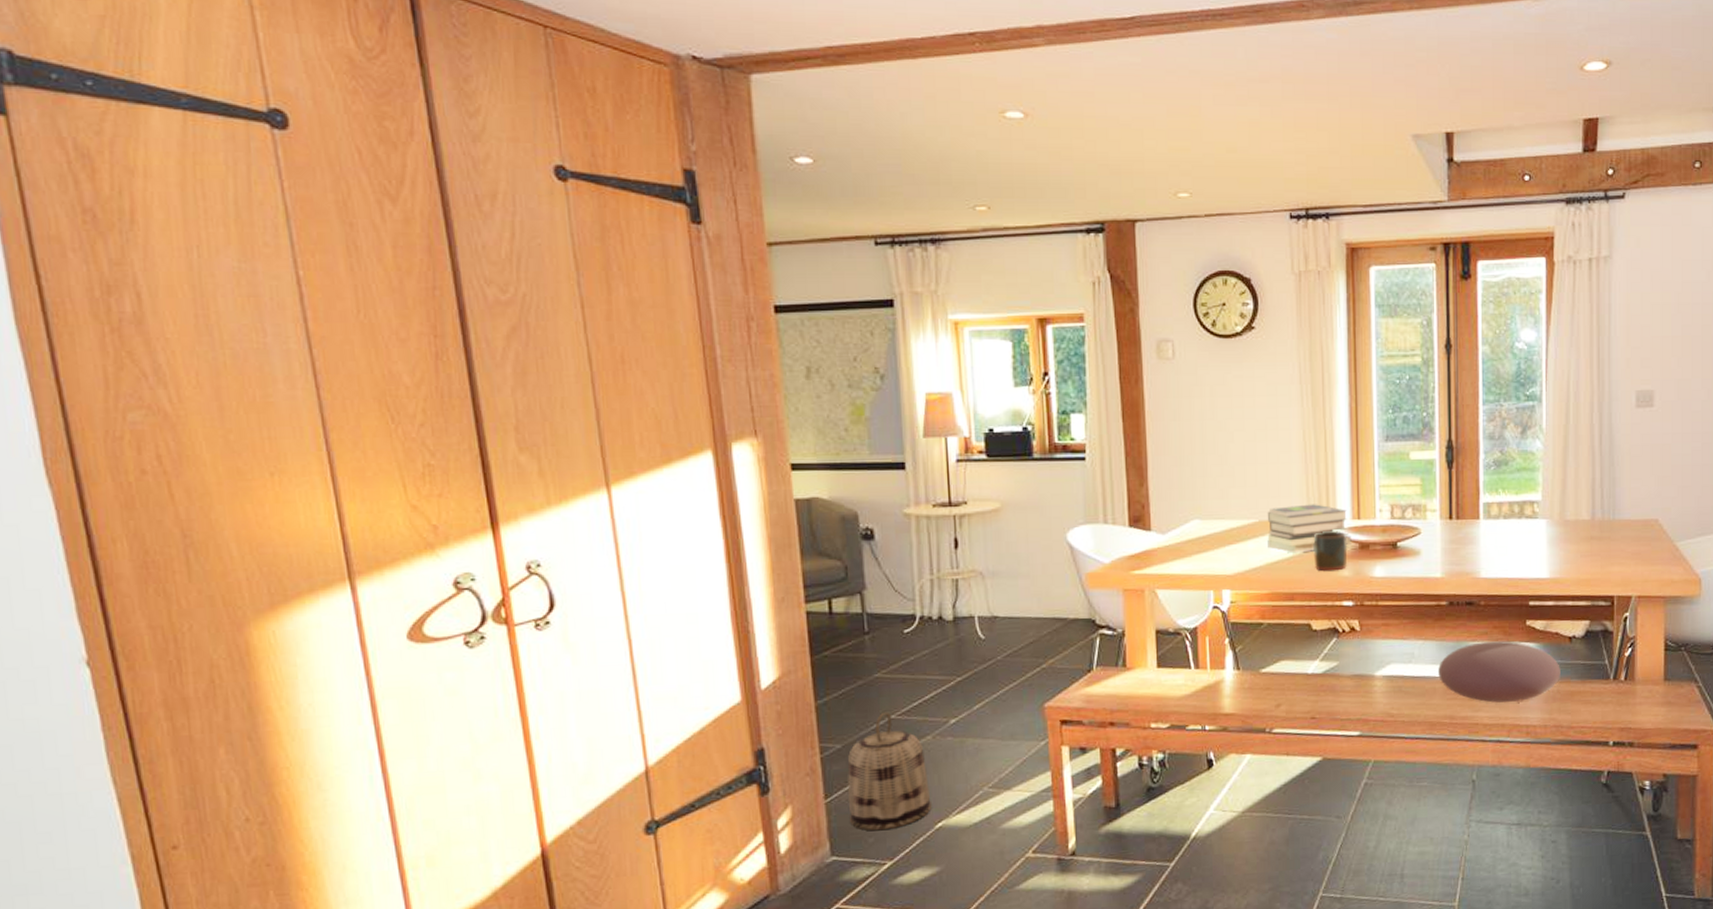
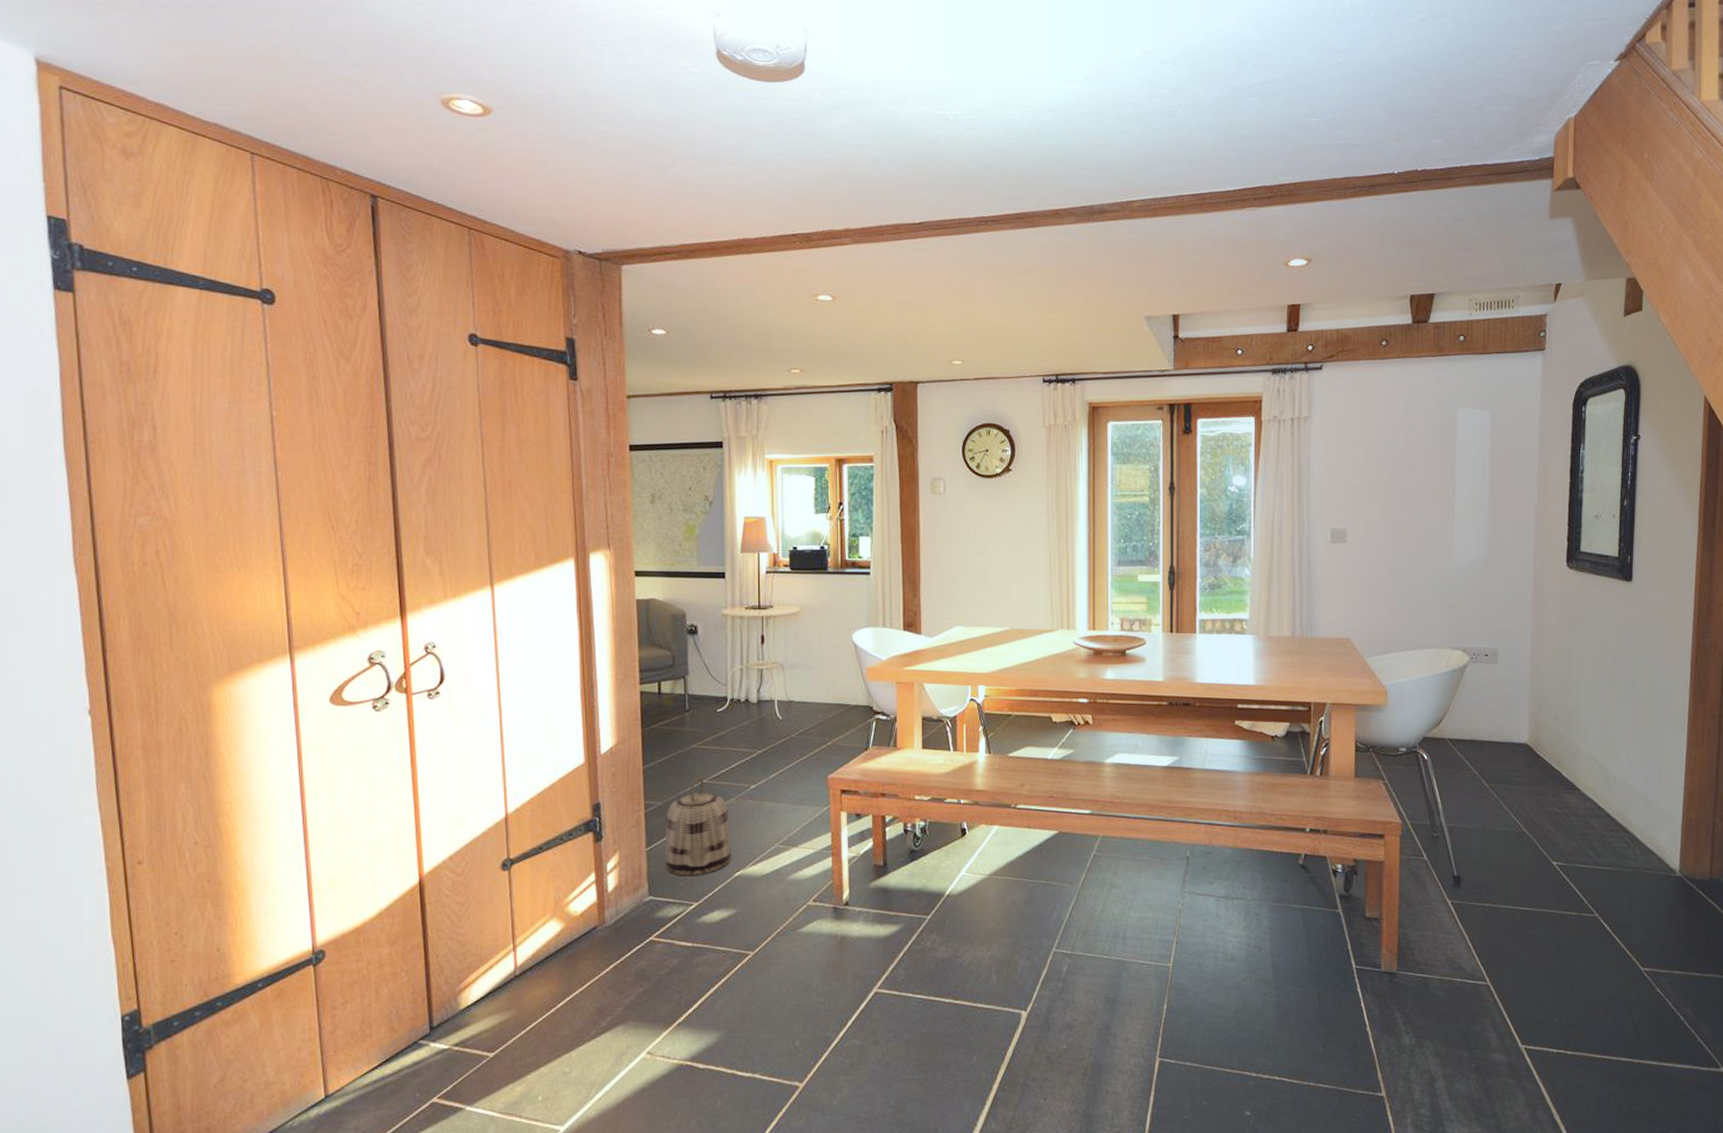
books: present [1267,504,1352,554] -> none [1017,616,1087,657]
mug: present [1313,531,1348,572] -> none [1055,639,1084,673]
cushion: present [1438,641,1561,703] -> none [1159,737,1264,791]

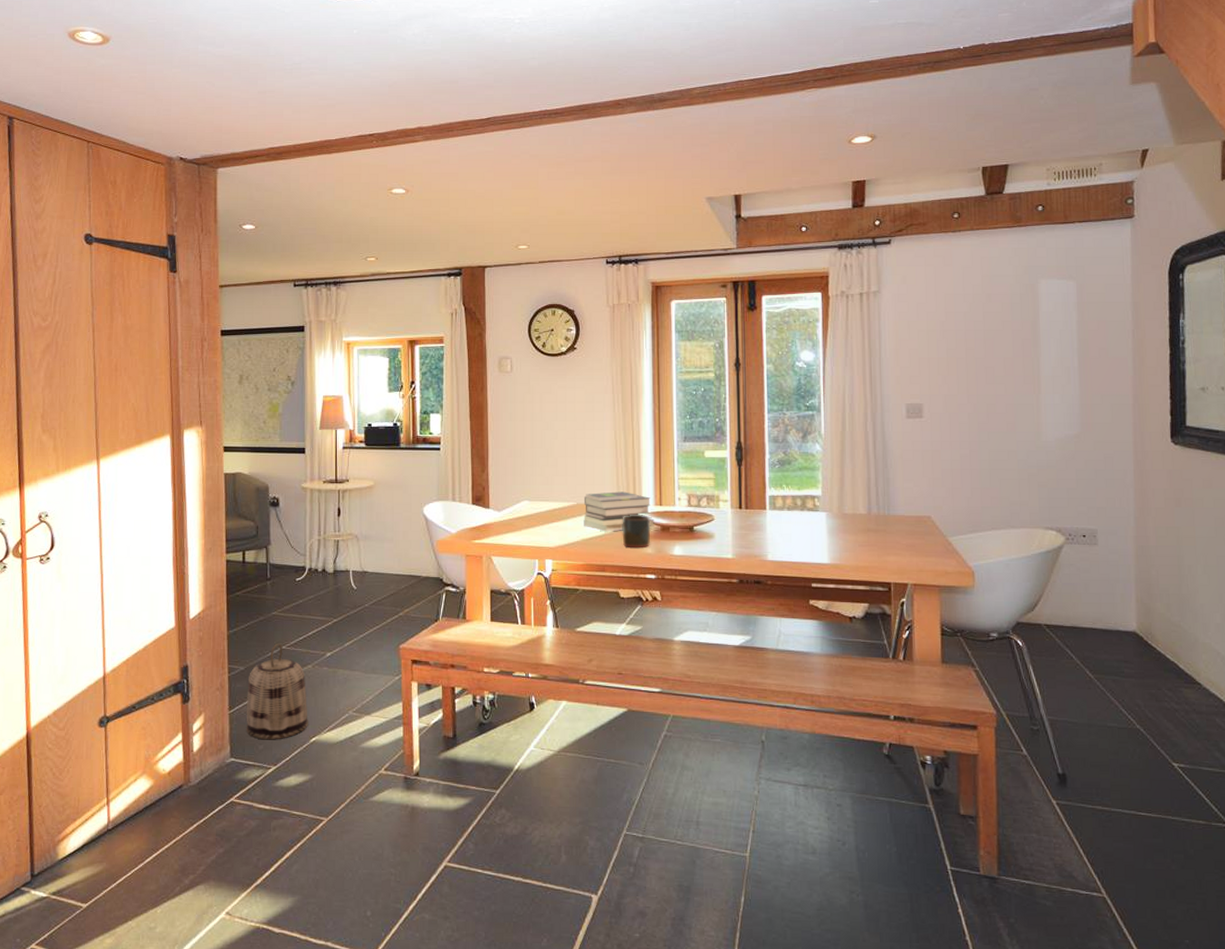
books: none [1017,616,1087,657] -> present [583,491,654,532]
mug: none [1055,639,1084,673] -> present [622,515,651,549]

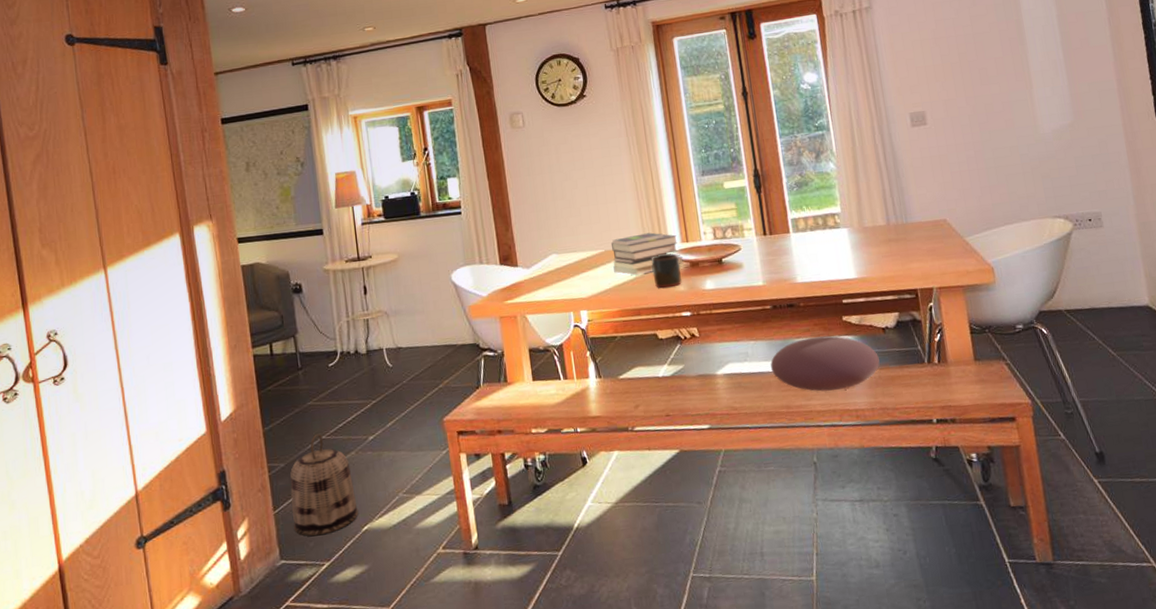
cushion: none [730,617,842,673] -> present [770,335,880,392]

